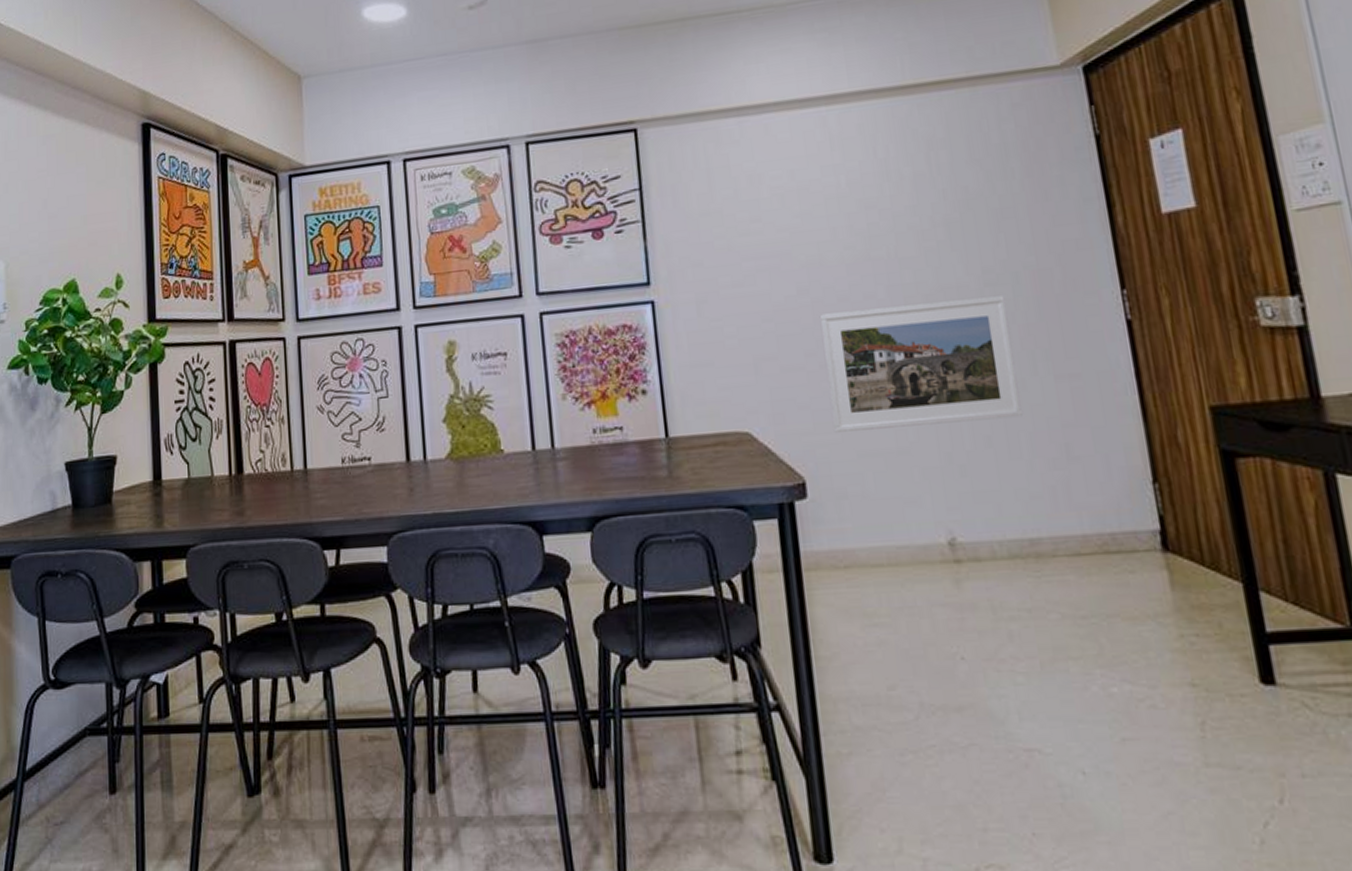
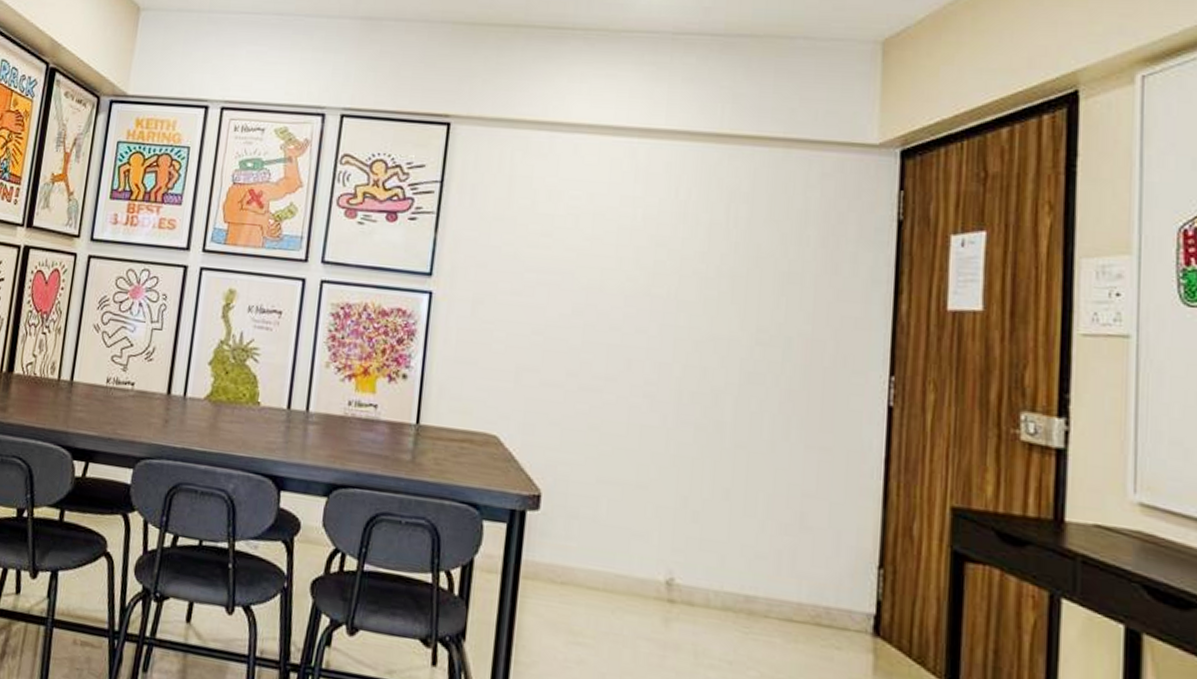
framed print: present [819,296,1022,432] -> none [580,338,773,478]

